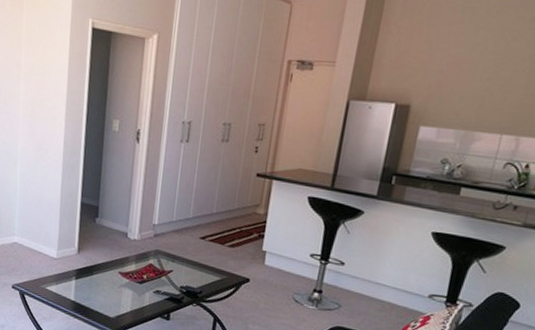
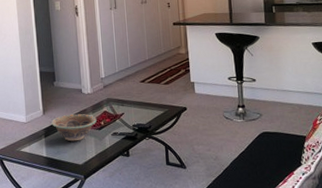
decorative bowl: none [85,258,139,291] -> present [51,113,97,142]

